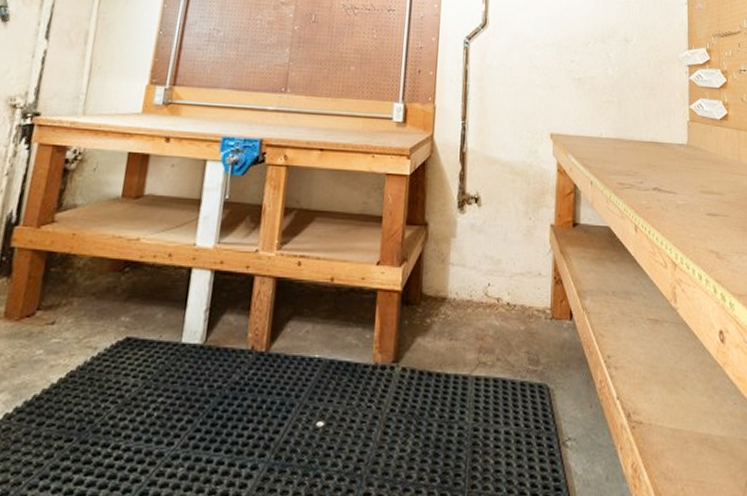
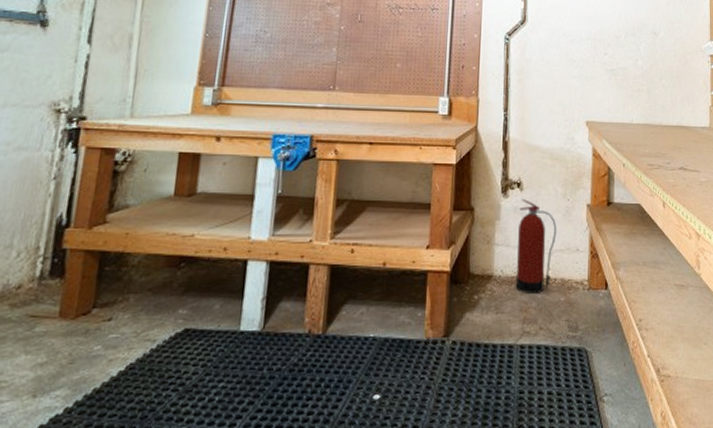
fire extinguisher: none [471,214,517,322] -> present [515,198,557,295]

